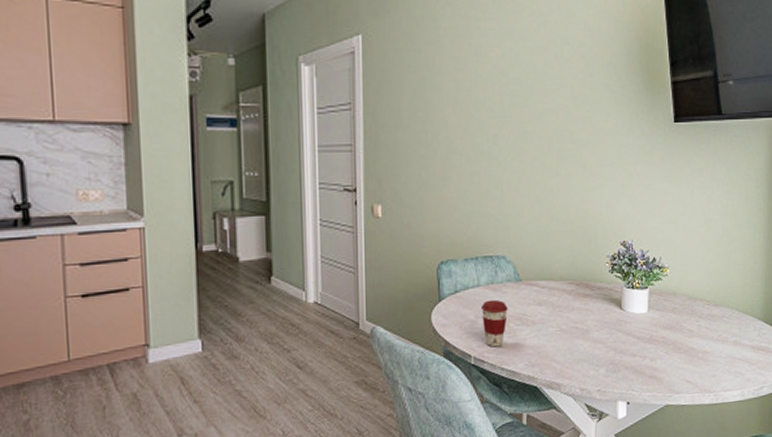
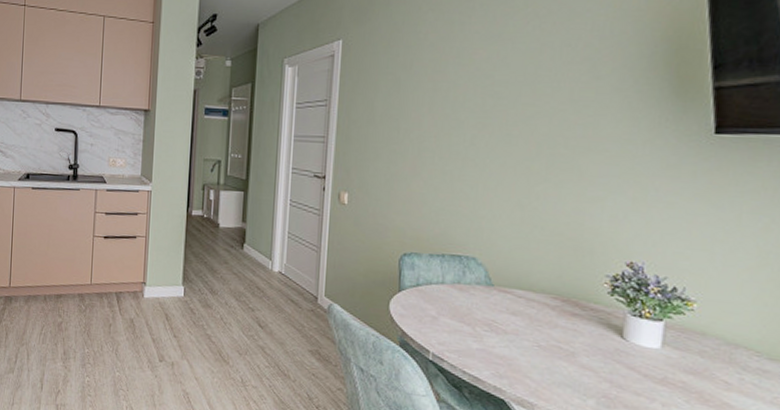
coffee cup: present [480,299,508,347] -> none [443,299,475,349]

